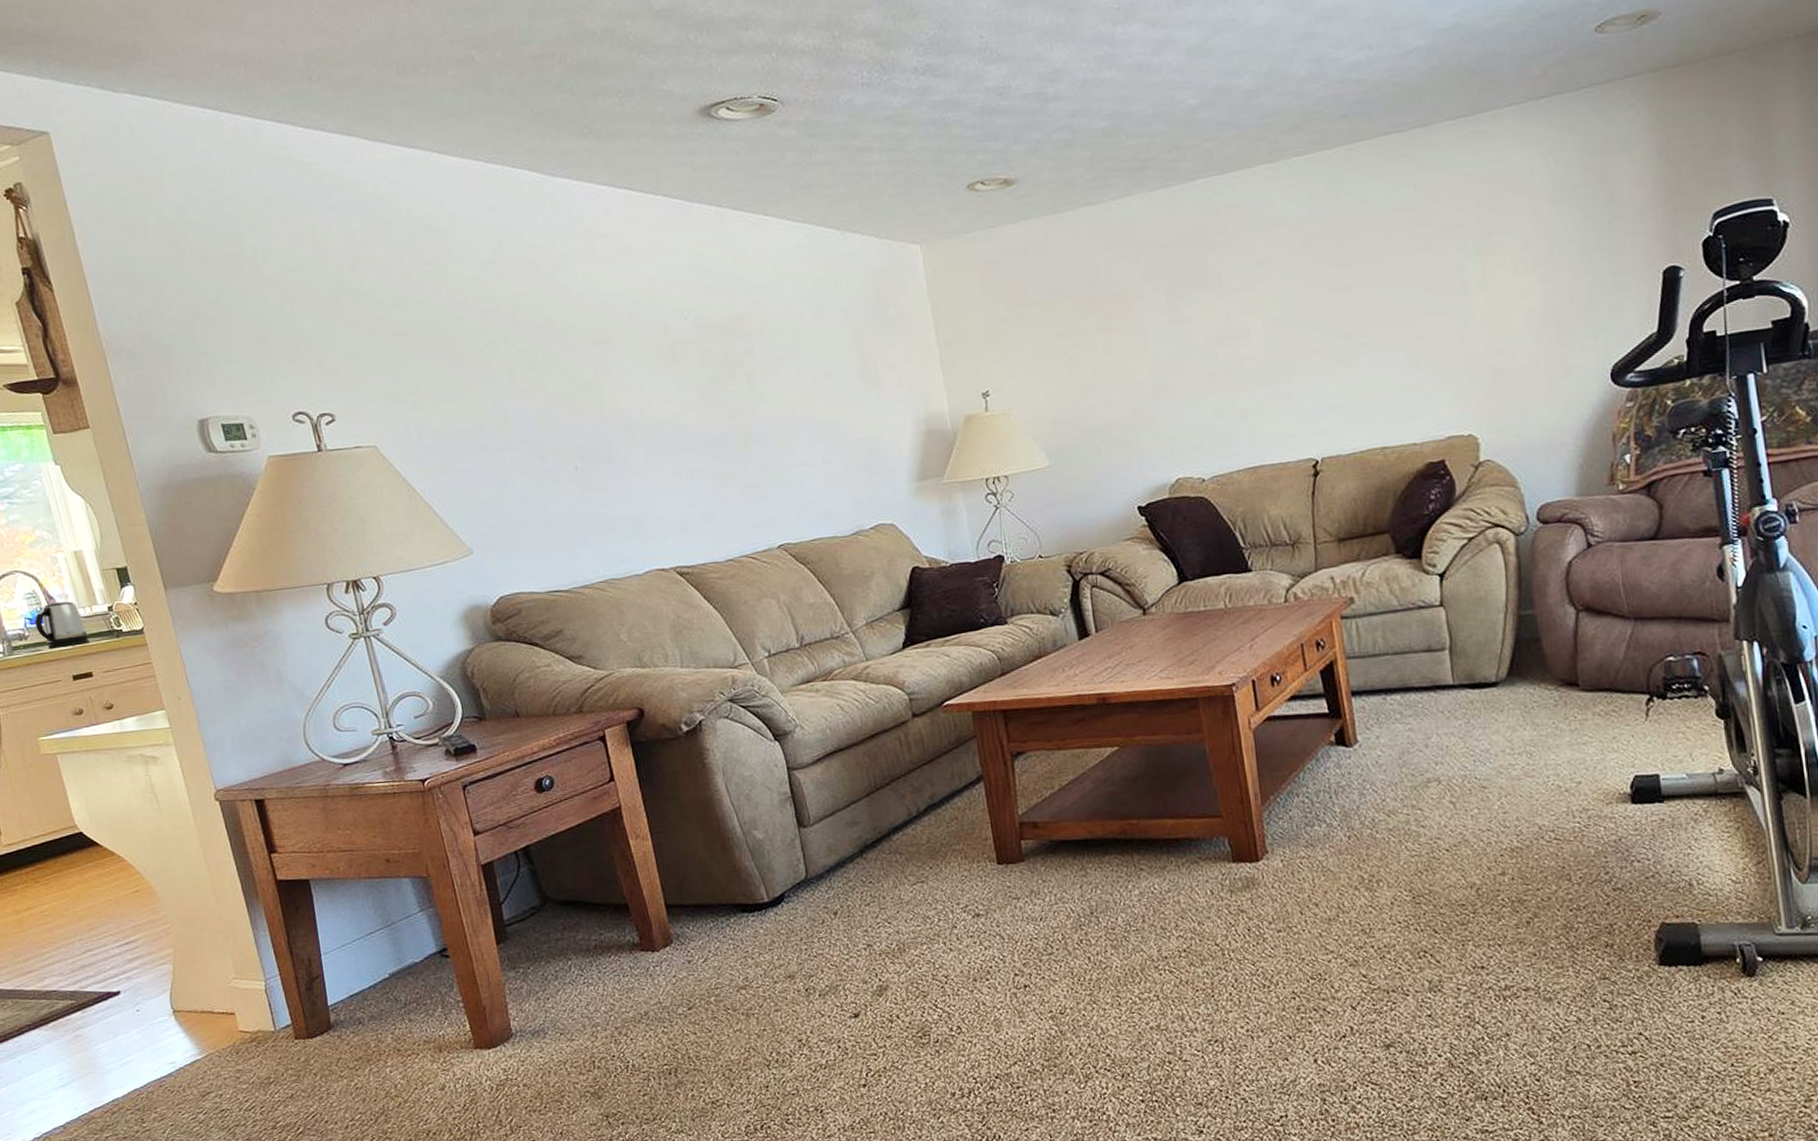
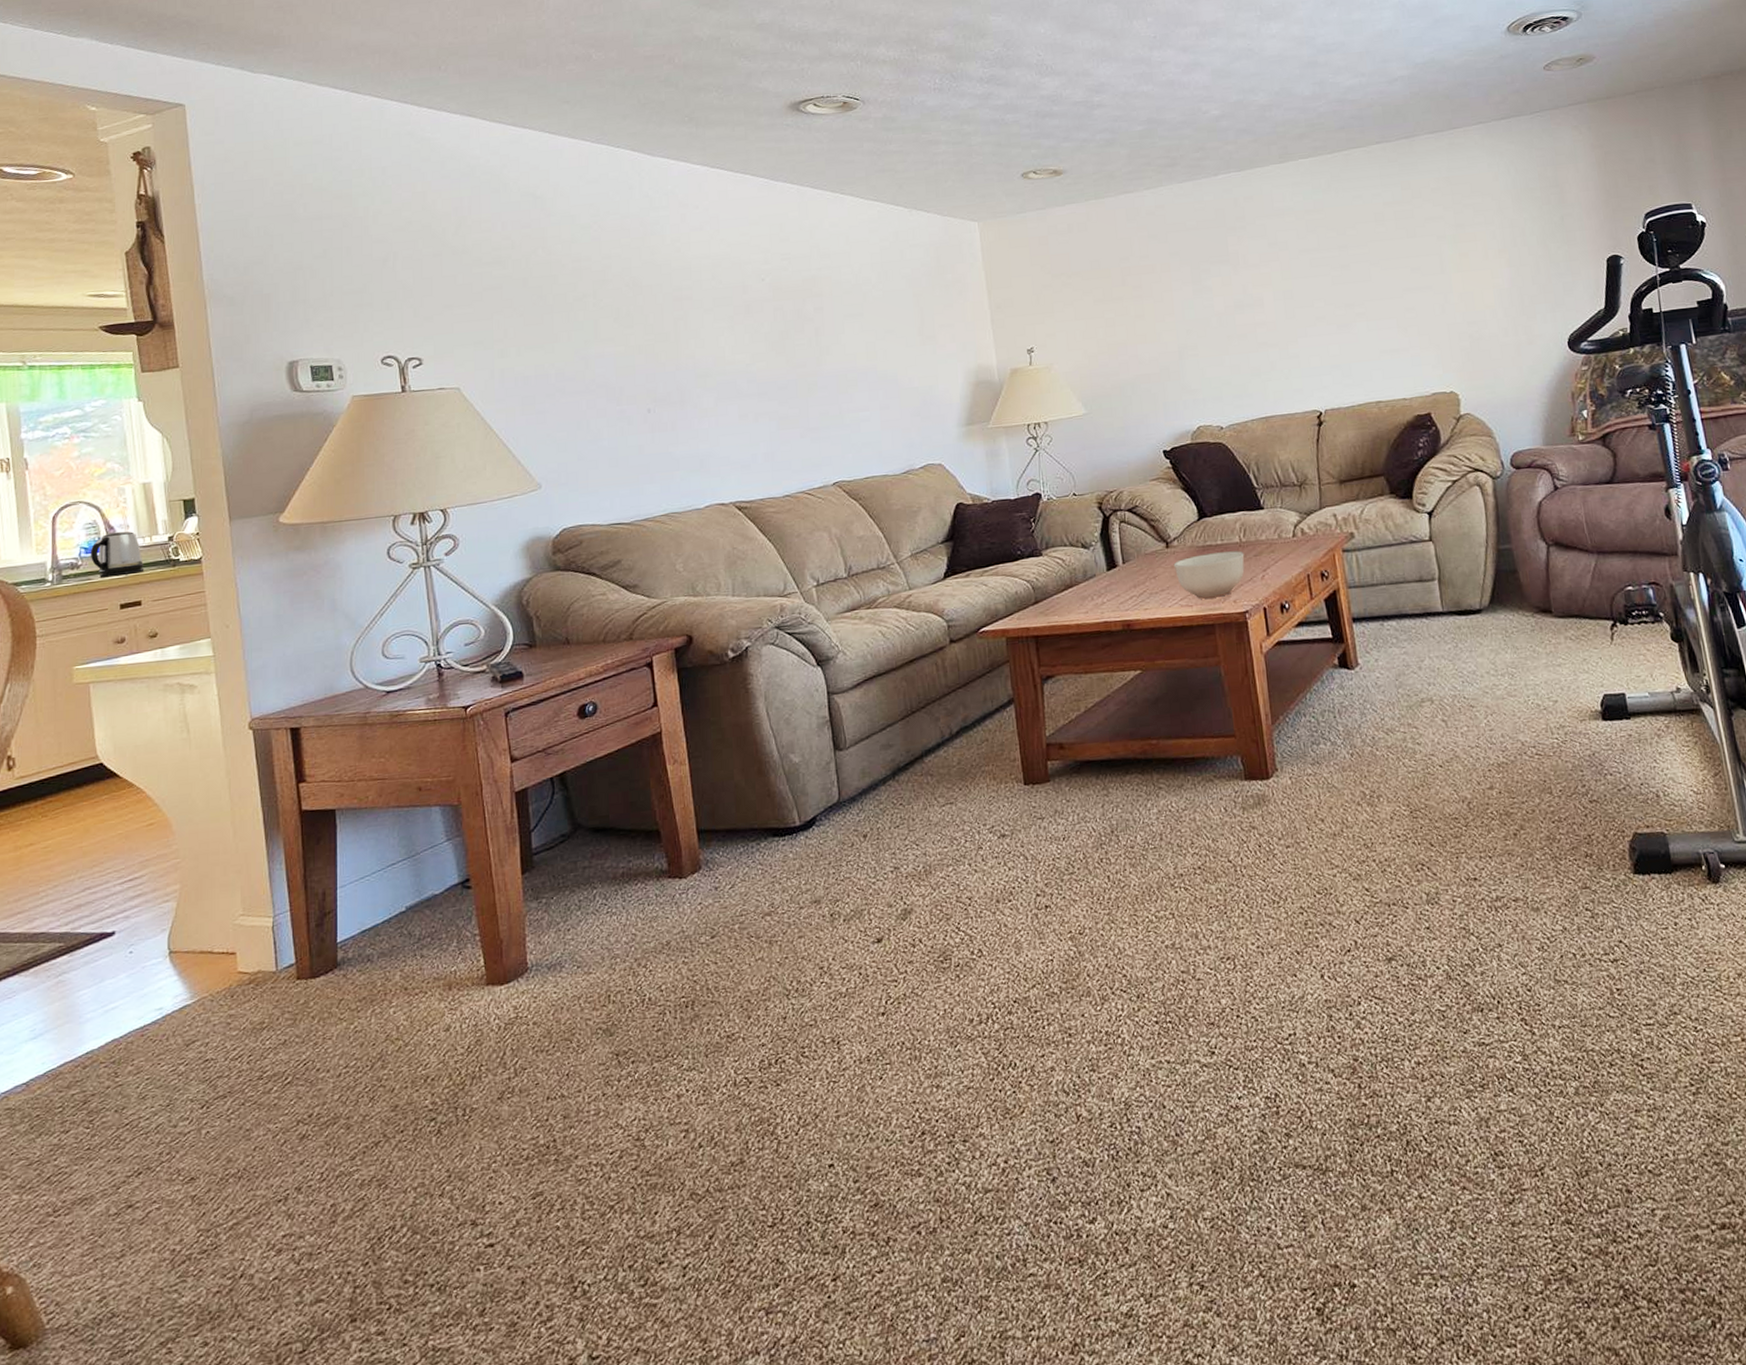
bowl: none [1151,617,1231,671] -> present [1173,550,1245,599]

